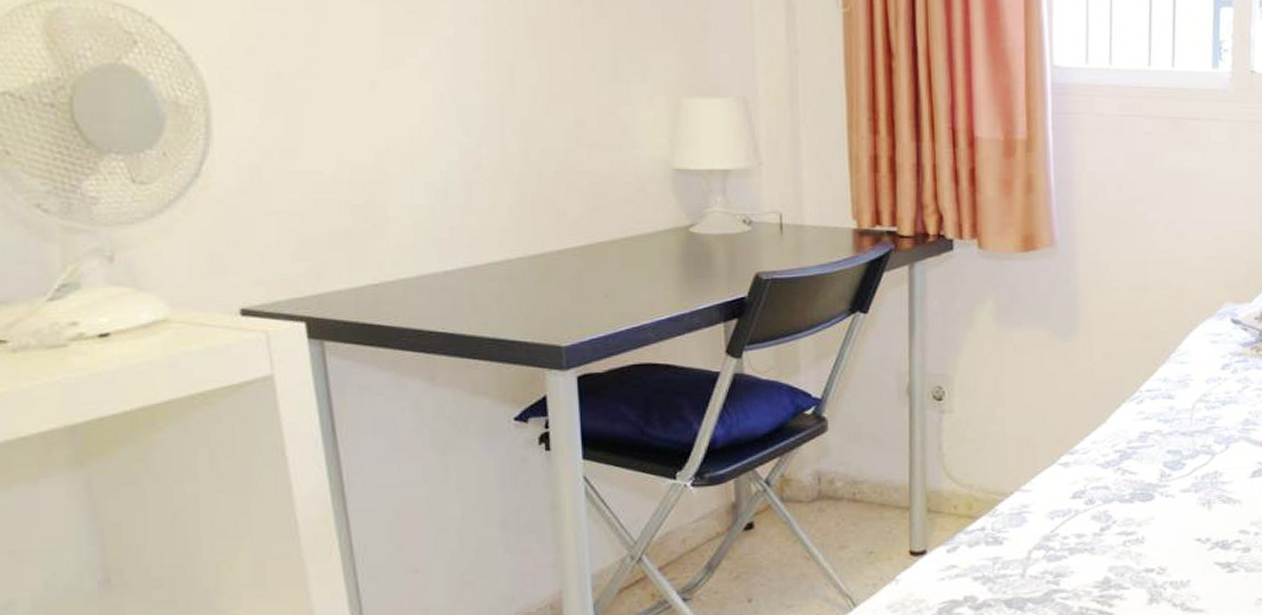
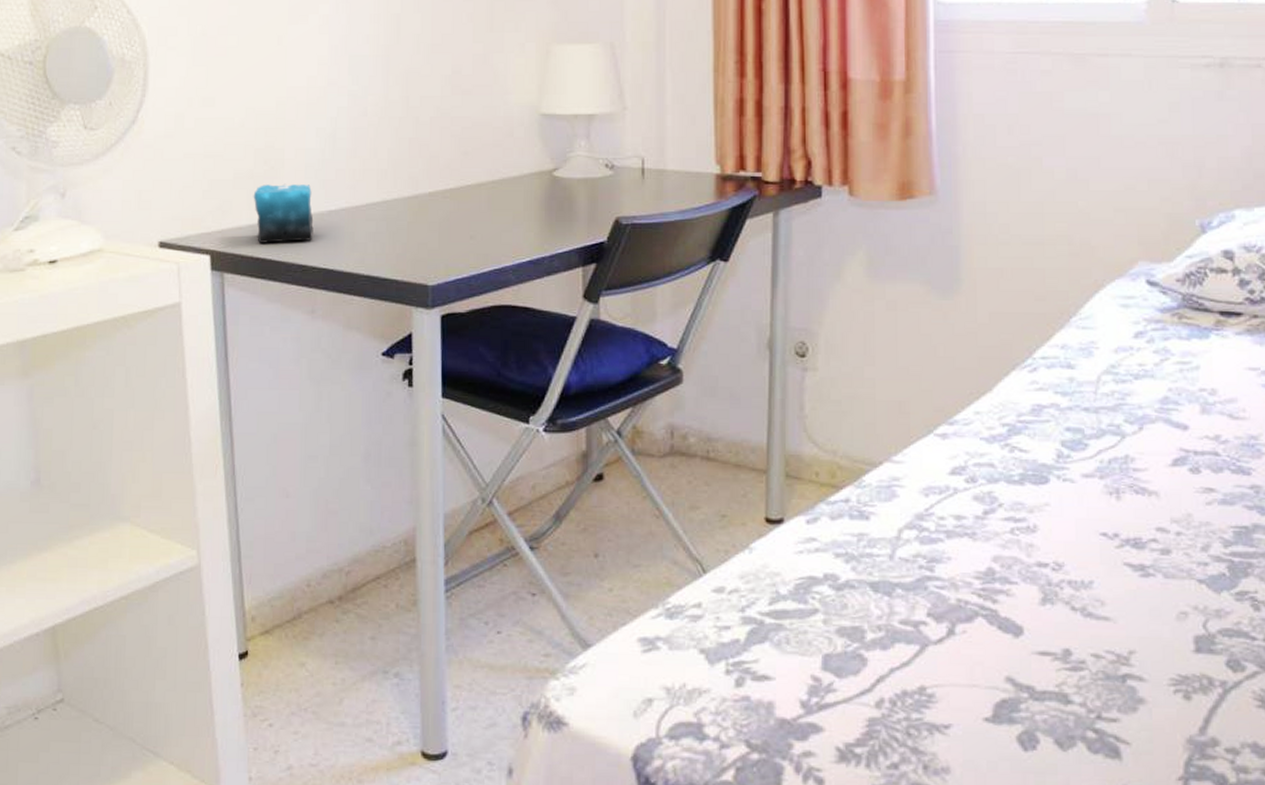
candle: none [353,242,428,308] -> present [253,183,314,243]

